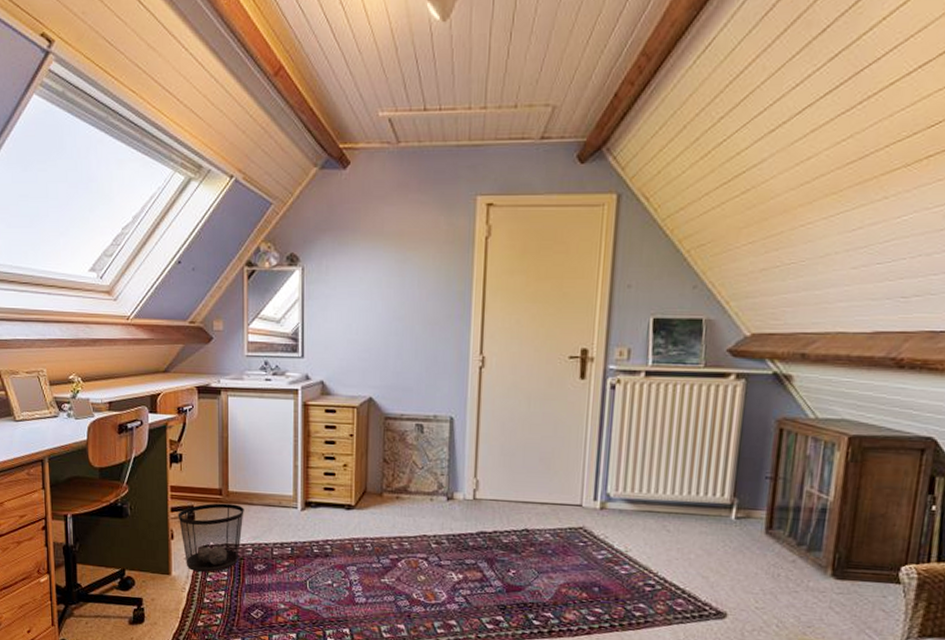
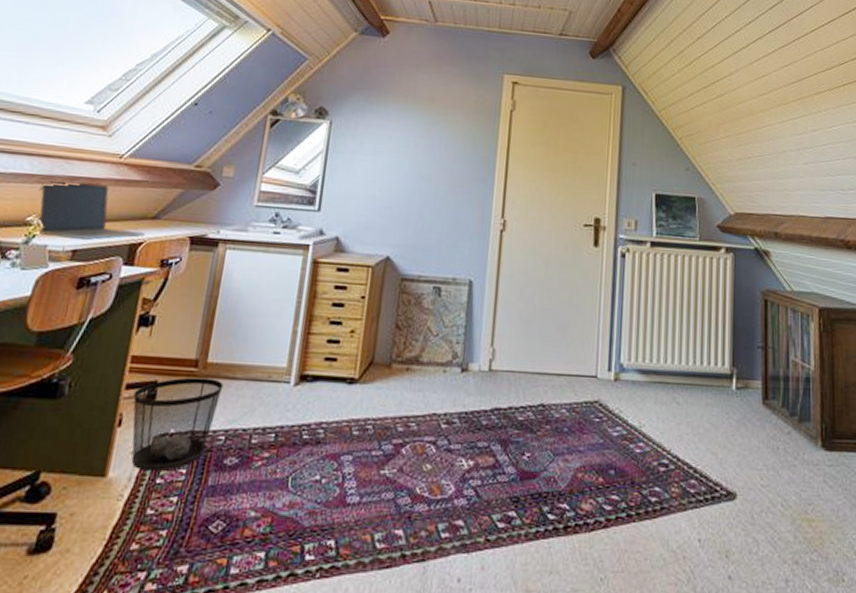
laptop: none [73,344,160,393] -> present [38,181,145,240]

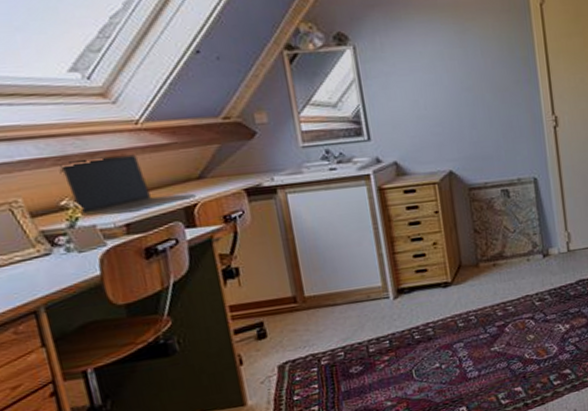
waste bin: present [131,377,223,471] -> none [243,308,330,394]

